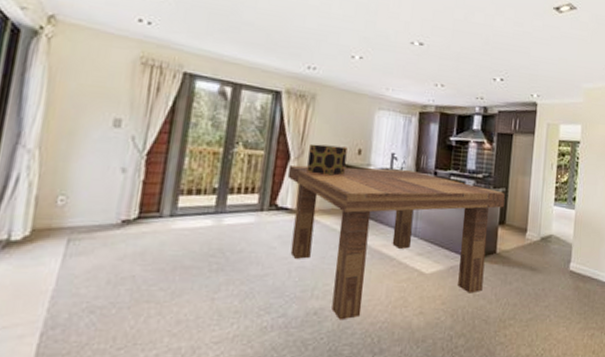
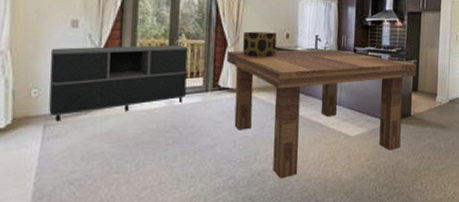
sideboard: none [75,149,245,236] -> present [49,44,188,121]

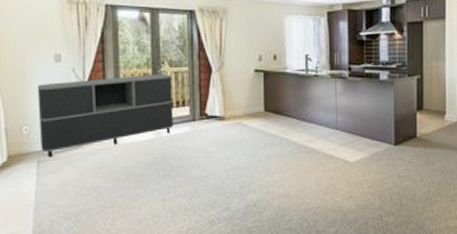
dining table: present [226,49,416,179] -> none [212,69,420,209]
decorative cube: present [243,31,277,58] -> none [228,54,264,83]

